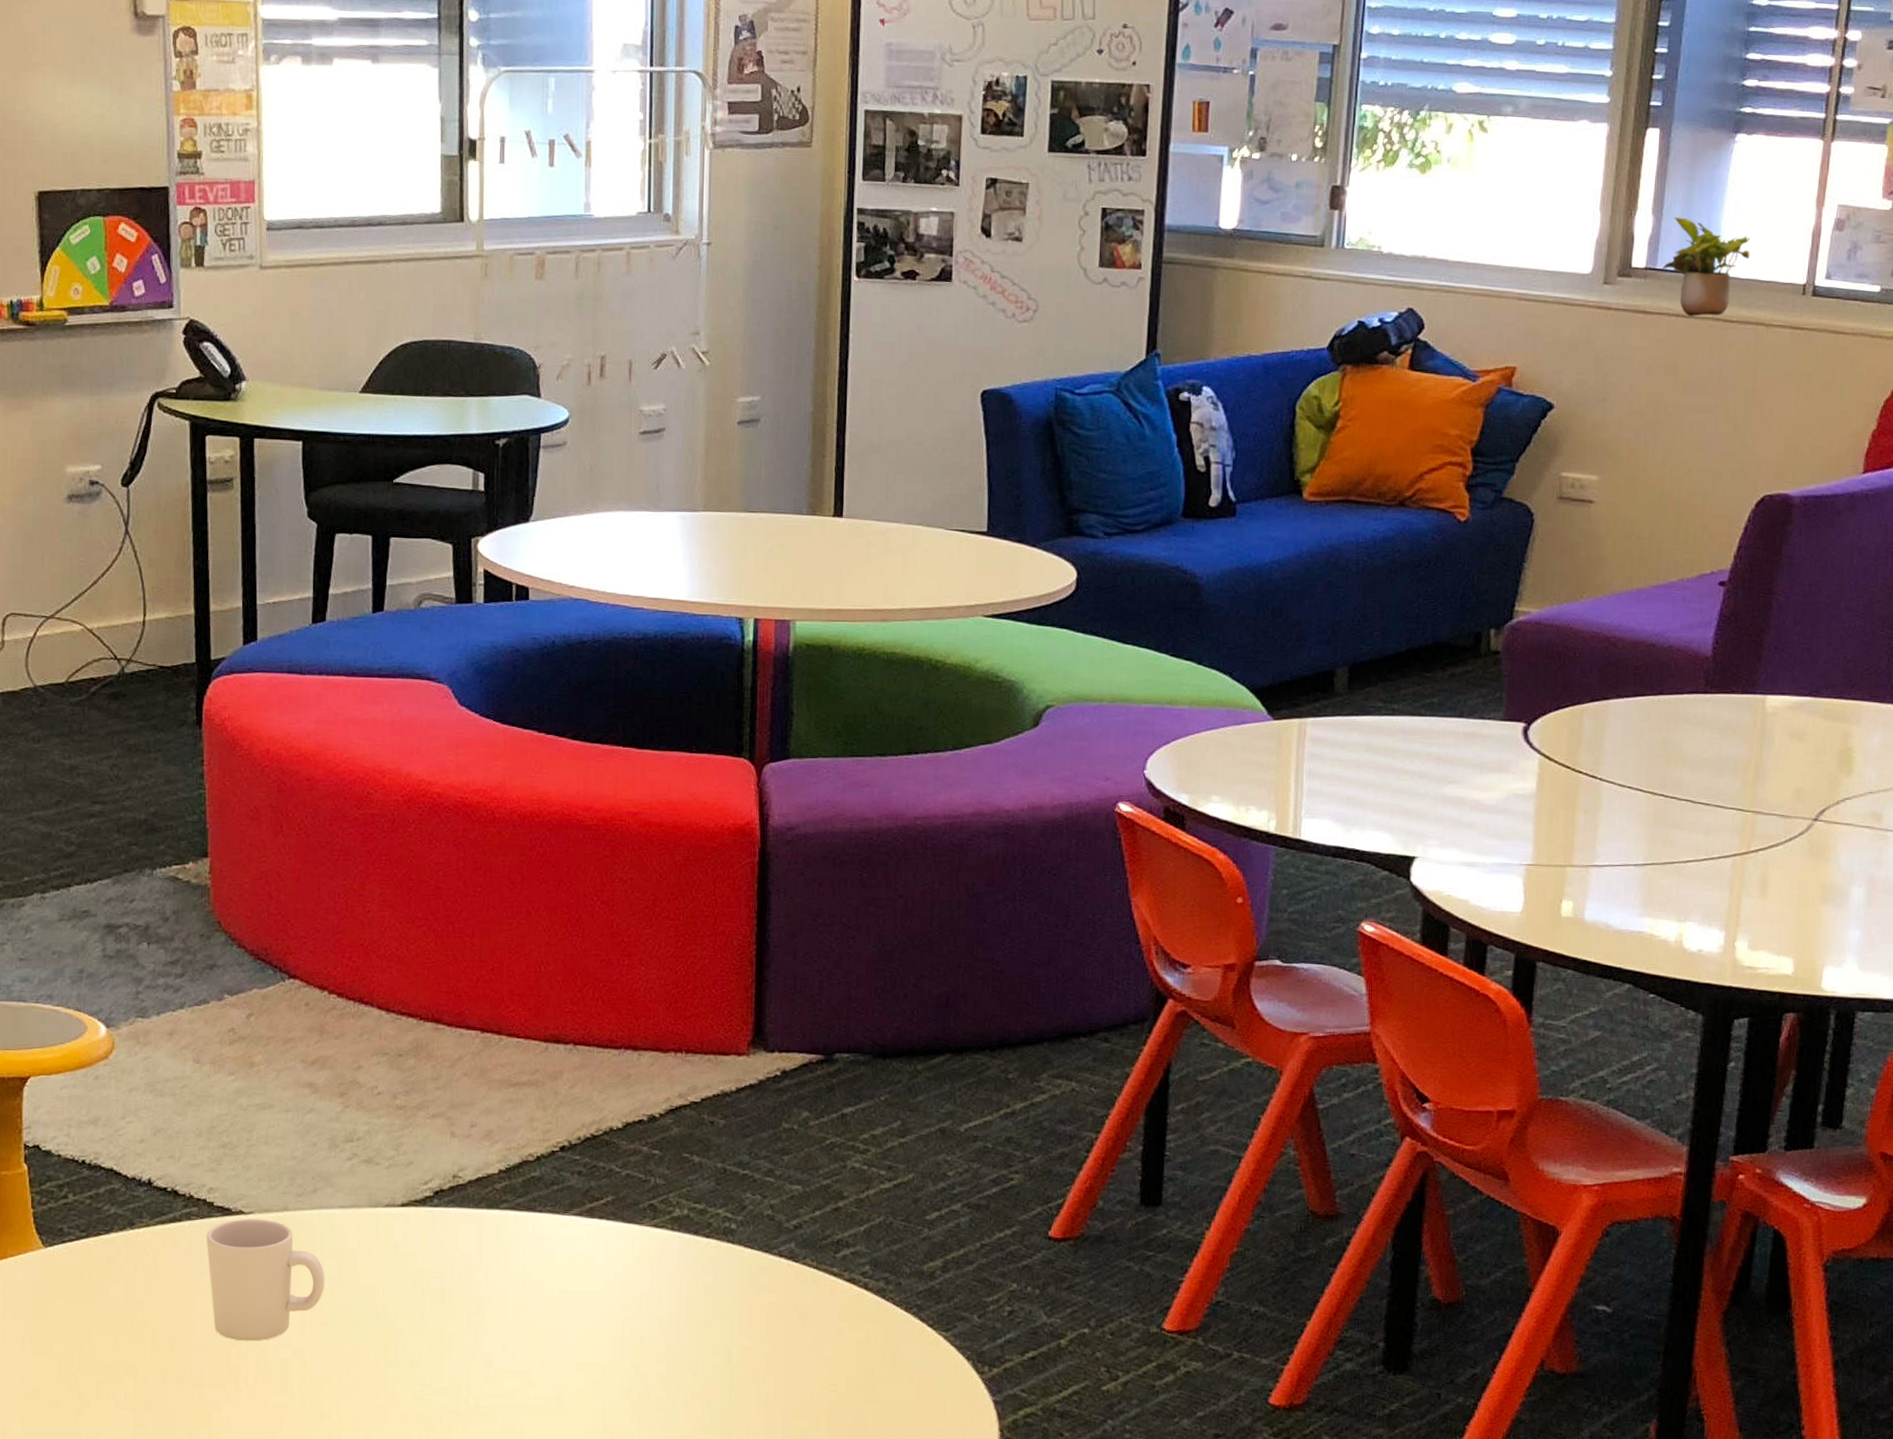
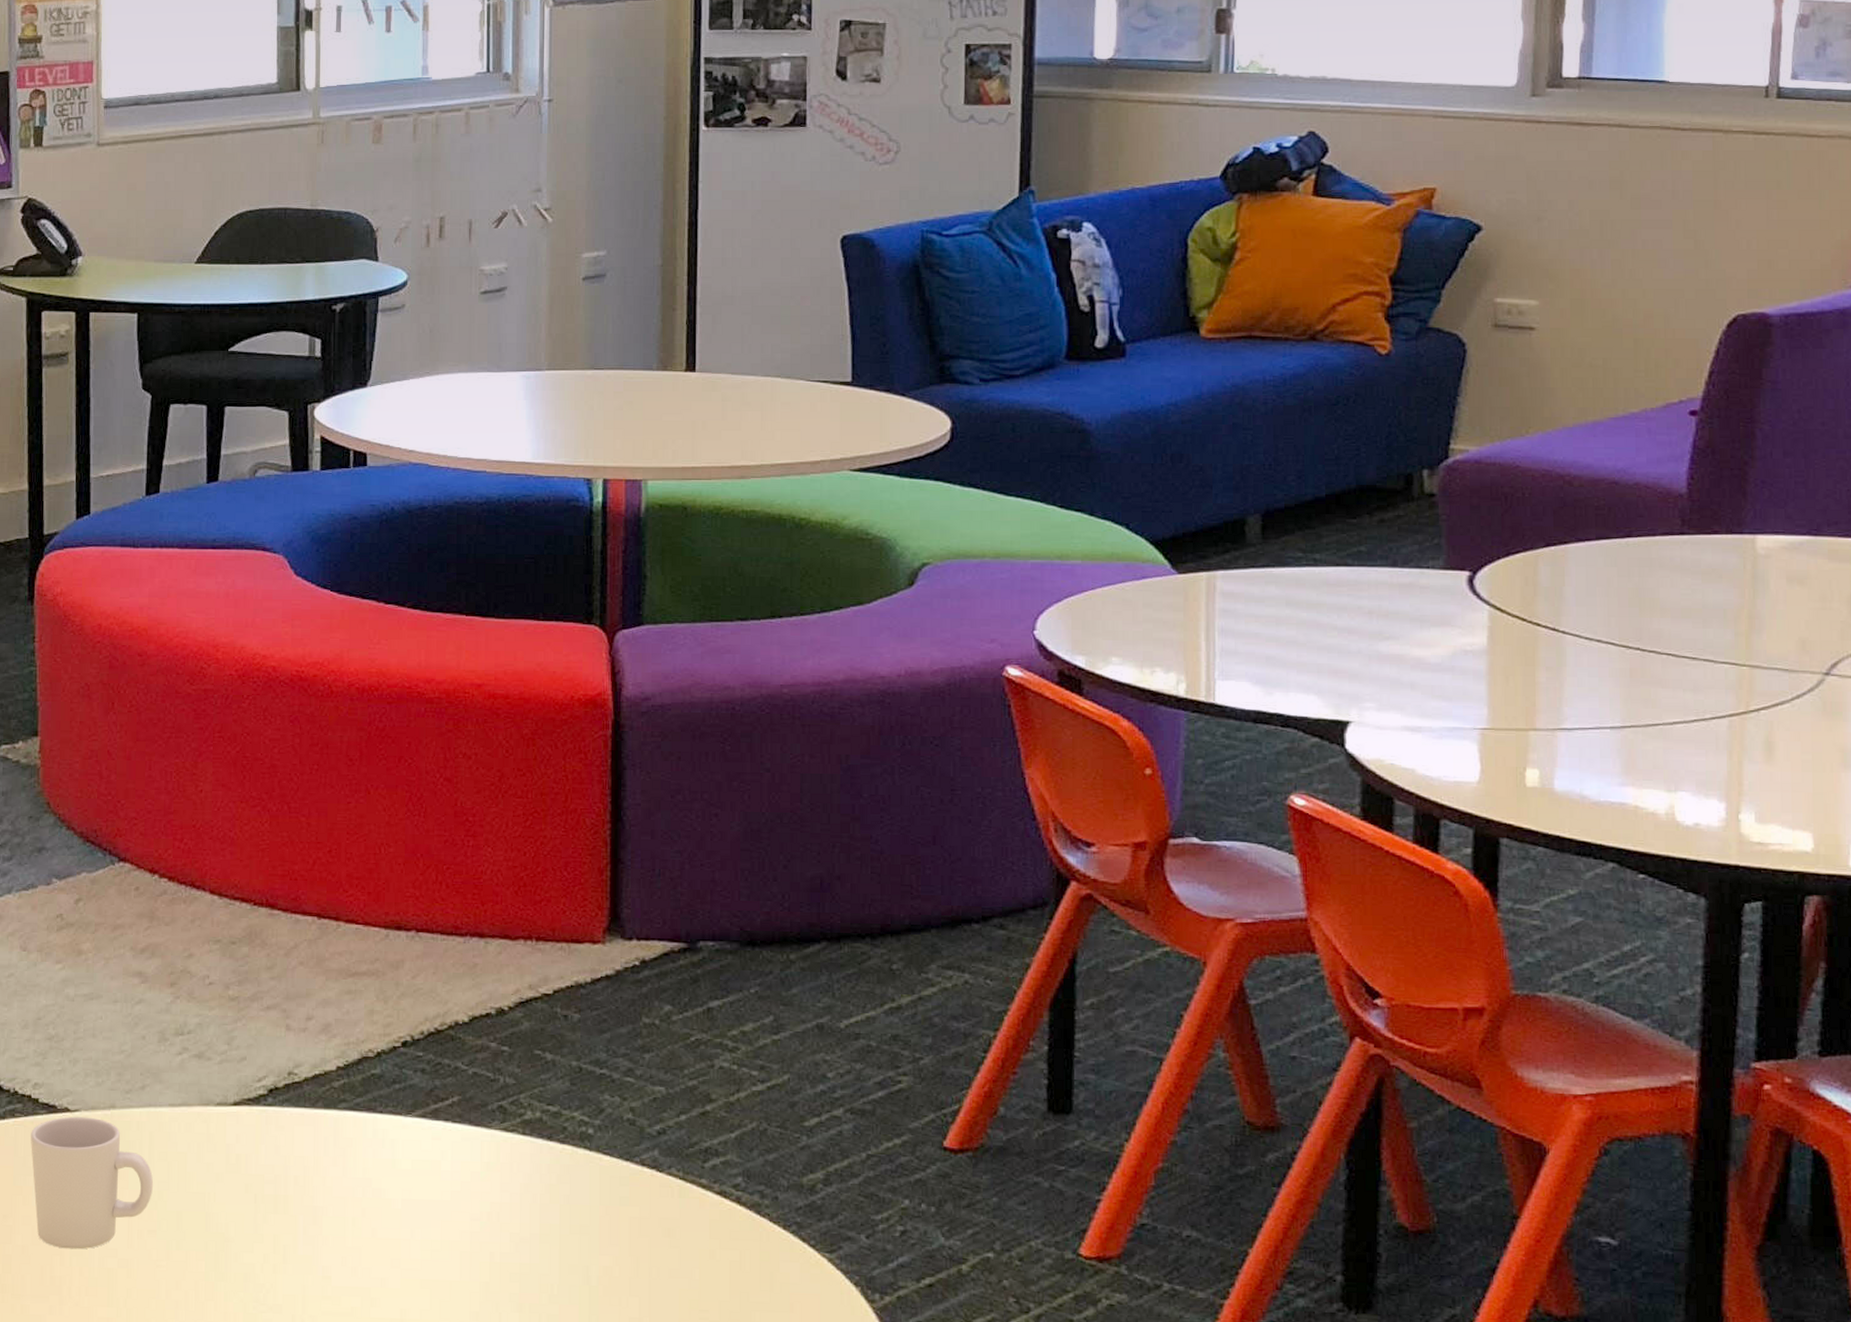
potted plant: present [1660,217,1750,317] -> none [1595,22,1700,126]

